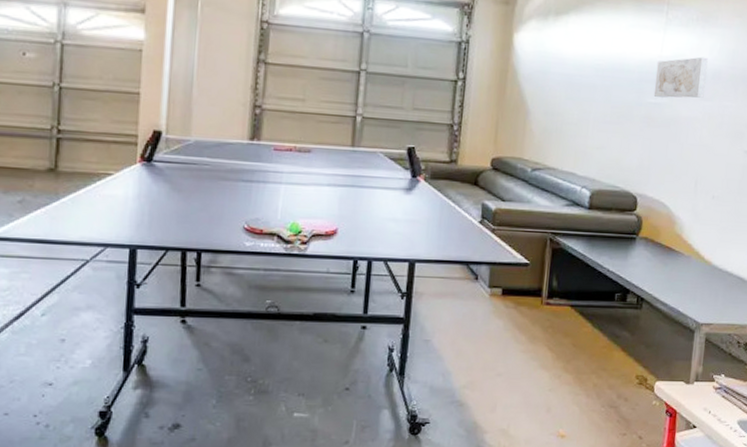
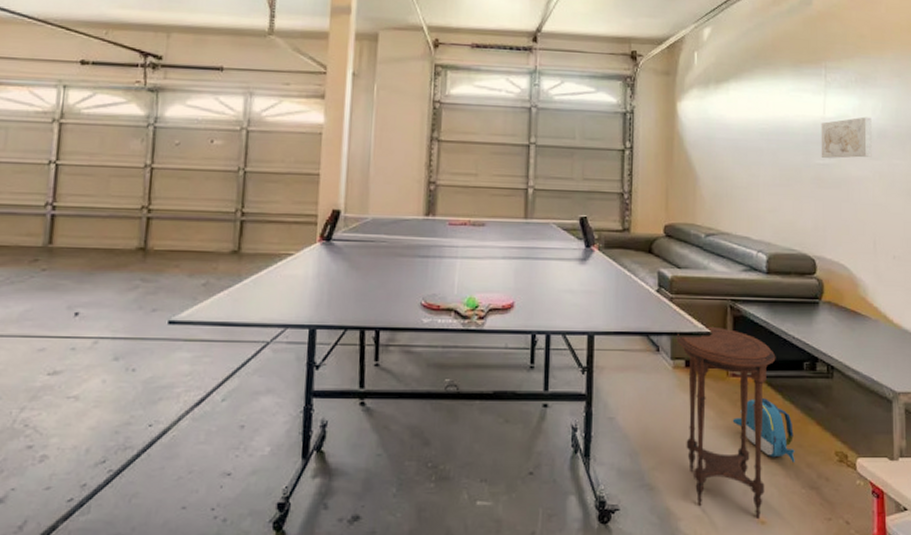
side table: none [495,257,590,433] -> present [676,326,776,518]
backpack: none [542,325,599,384] -> present [732,398,795,462]

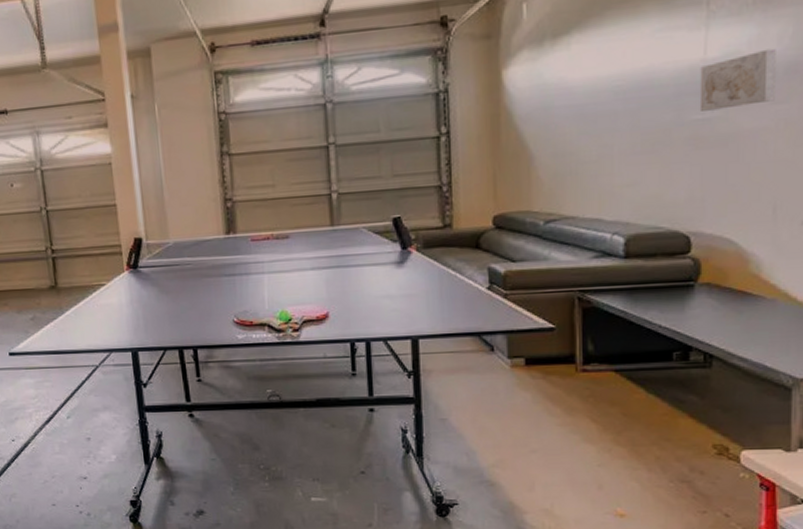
side table: present [676,326,776,518] -> none [513,321,637,511]
backpack: present [732,398,795,462] -> none [583,393,661,456]

